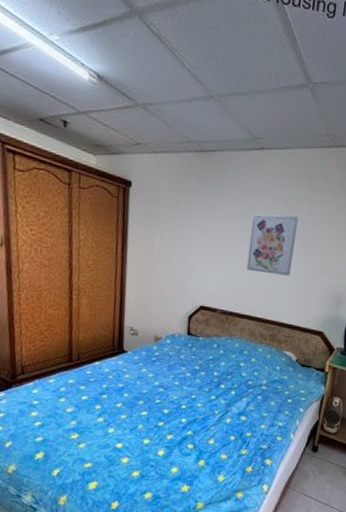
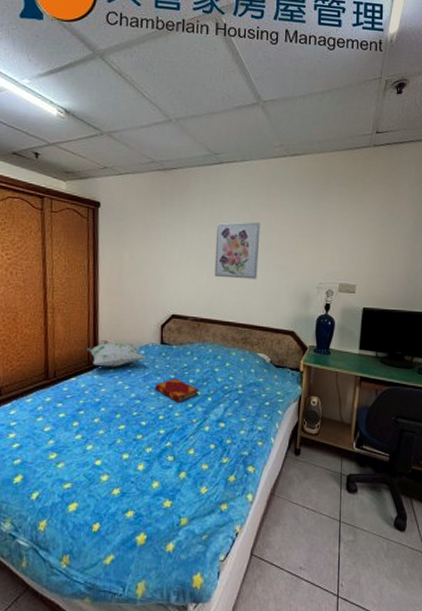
decorative pillow: none [110,328,171,354] -> present [85,340,146,367]
hardback book: none [179,370,223,394] -> present [155,379,199,402]

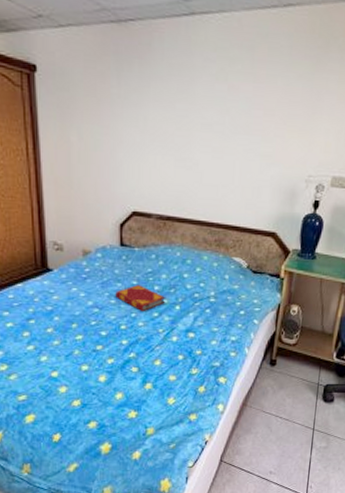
decorative pillow: present [85,340,146,367] -> none [31,241,103,272]
wall art: present [214,222,260,279] -> none [183,96,241,170]

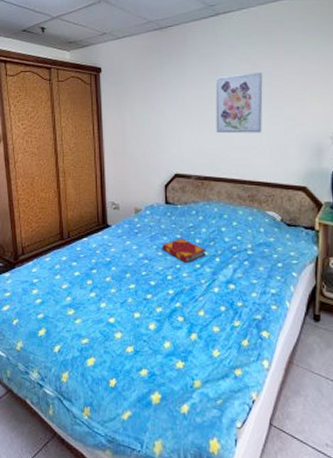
wall art: none [183,96,241,170] -> present [215,72,263,134]

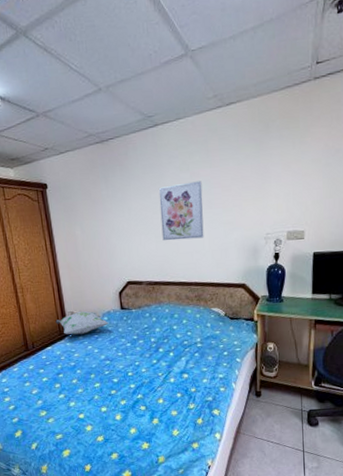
decorative pillow: none [95,201,151,227] -> present [55,311,109,335]
hardback book: present [162,239,206,263] -> none [121,339,161,360]

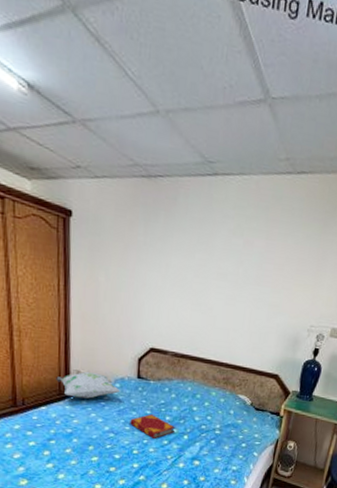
hardback book: none [121,339,161,360] -> present [130,414,175,439]
wall art: present [158,181,204,241] -> none [199,248,254,316]

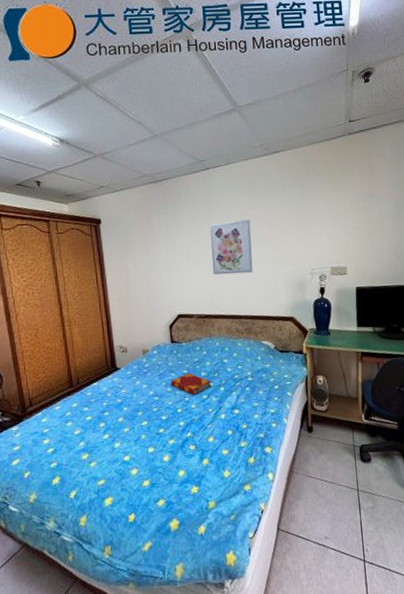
decorative pillow: present [56,371,121,399] -> none [103,344,159,370]
wall art: none [199,248,254,316] -> present [209,219,253,275]

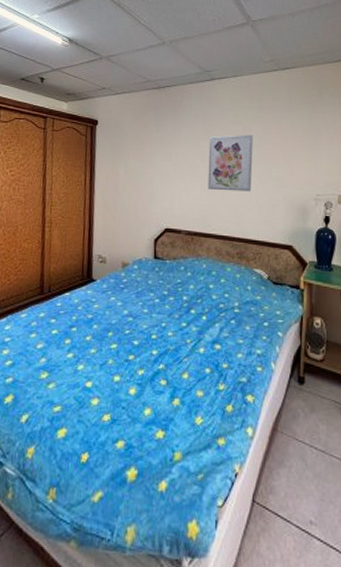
hardback book: present [171,373,211,395] -> none [148,295,193,321]

